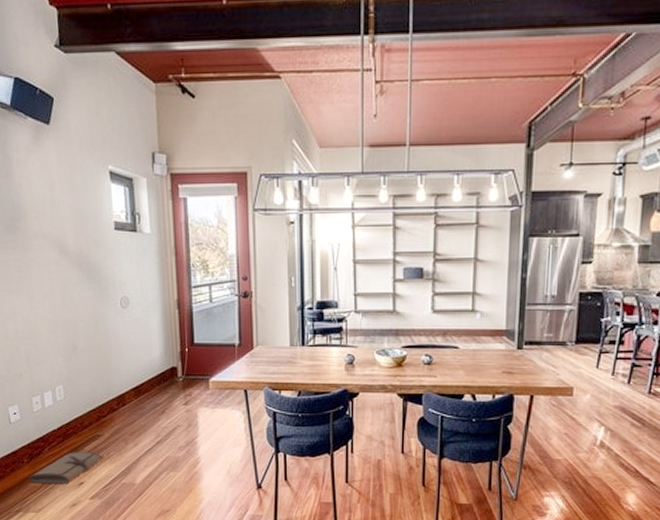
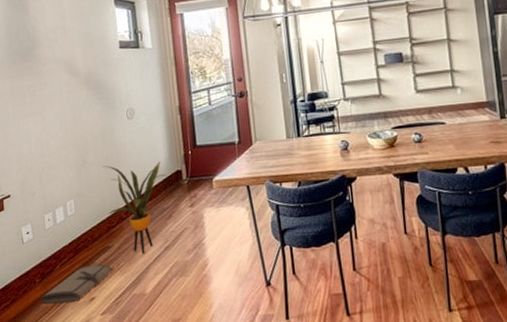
house plant: none [93,354,161,447] -> present [102,161,167,255]

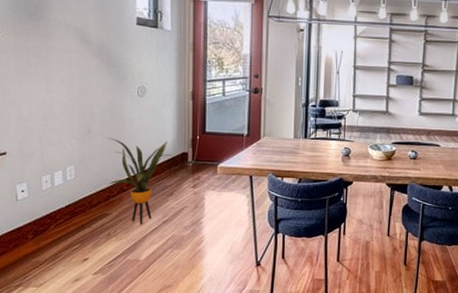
tool roll: present [40,264,113,303] -> none [32,228,109,260]

